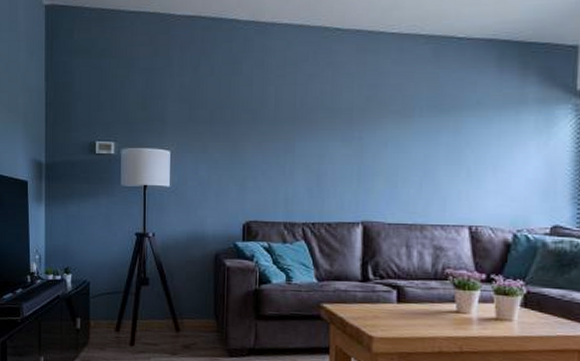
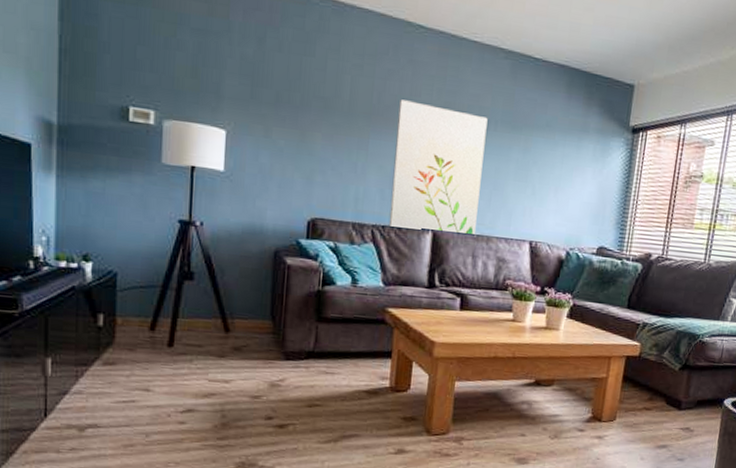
wall art: none [318,100,412,226] -> present [388,99,488,234]

